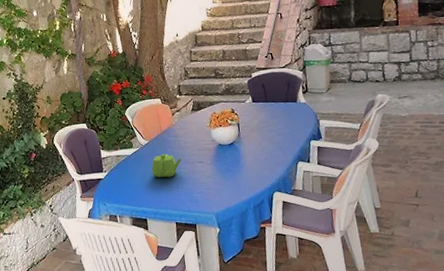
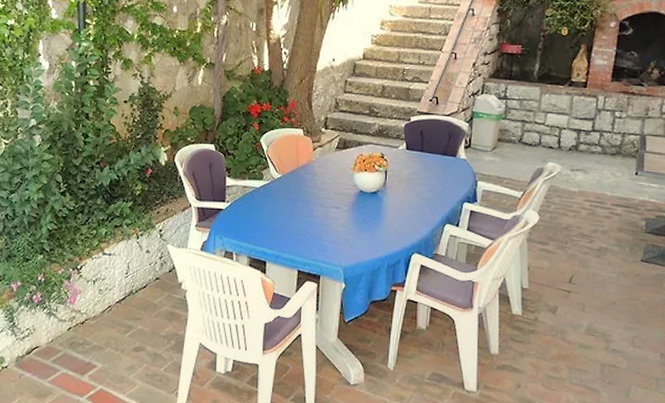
teapot: present [151,154,181,178] -> none [280,192,315,219]

